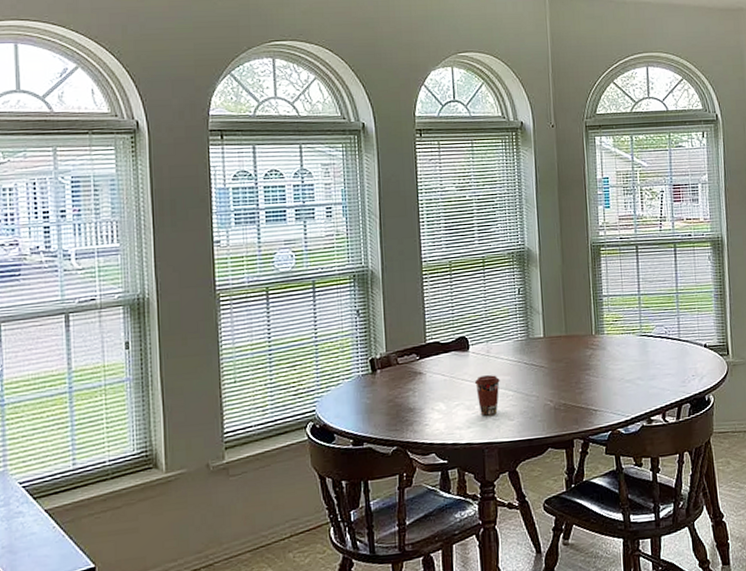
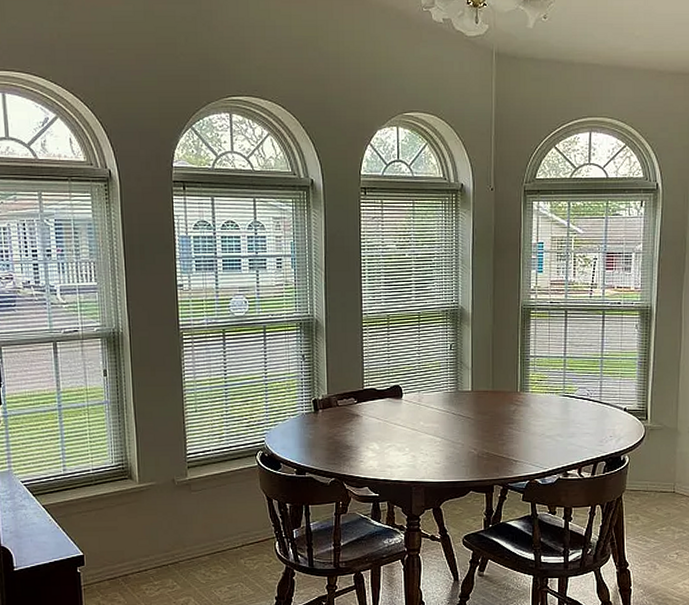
coffee cup: present [474,375,500,416] -> none [405,422,429,458]

